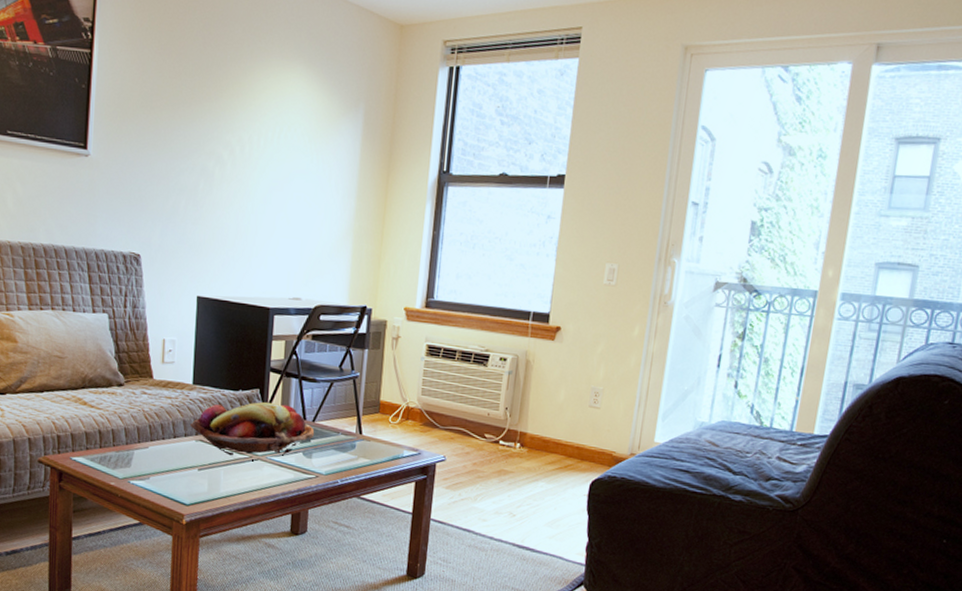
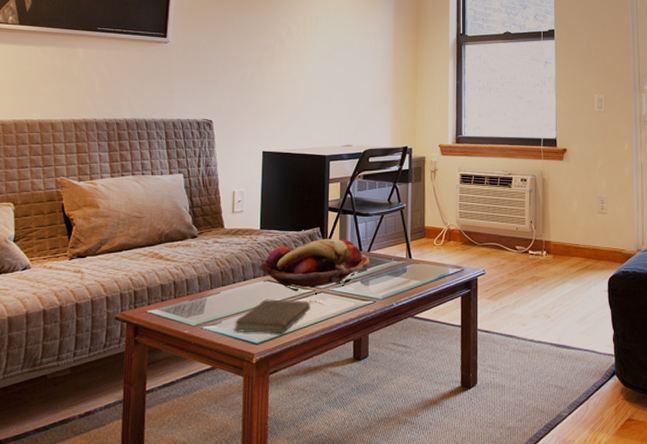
book: none [163,460,262,498] -> present [234,299,325,334]

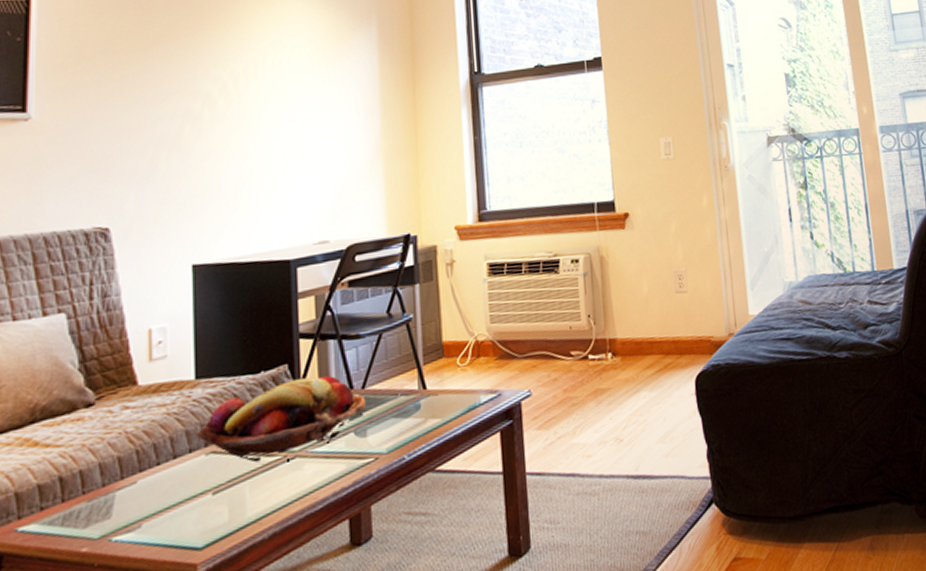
book: present [234,299,325,334] -> none [162,469,302,537]

